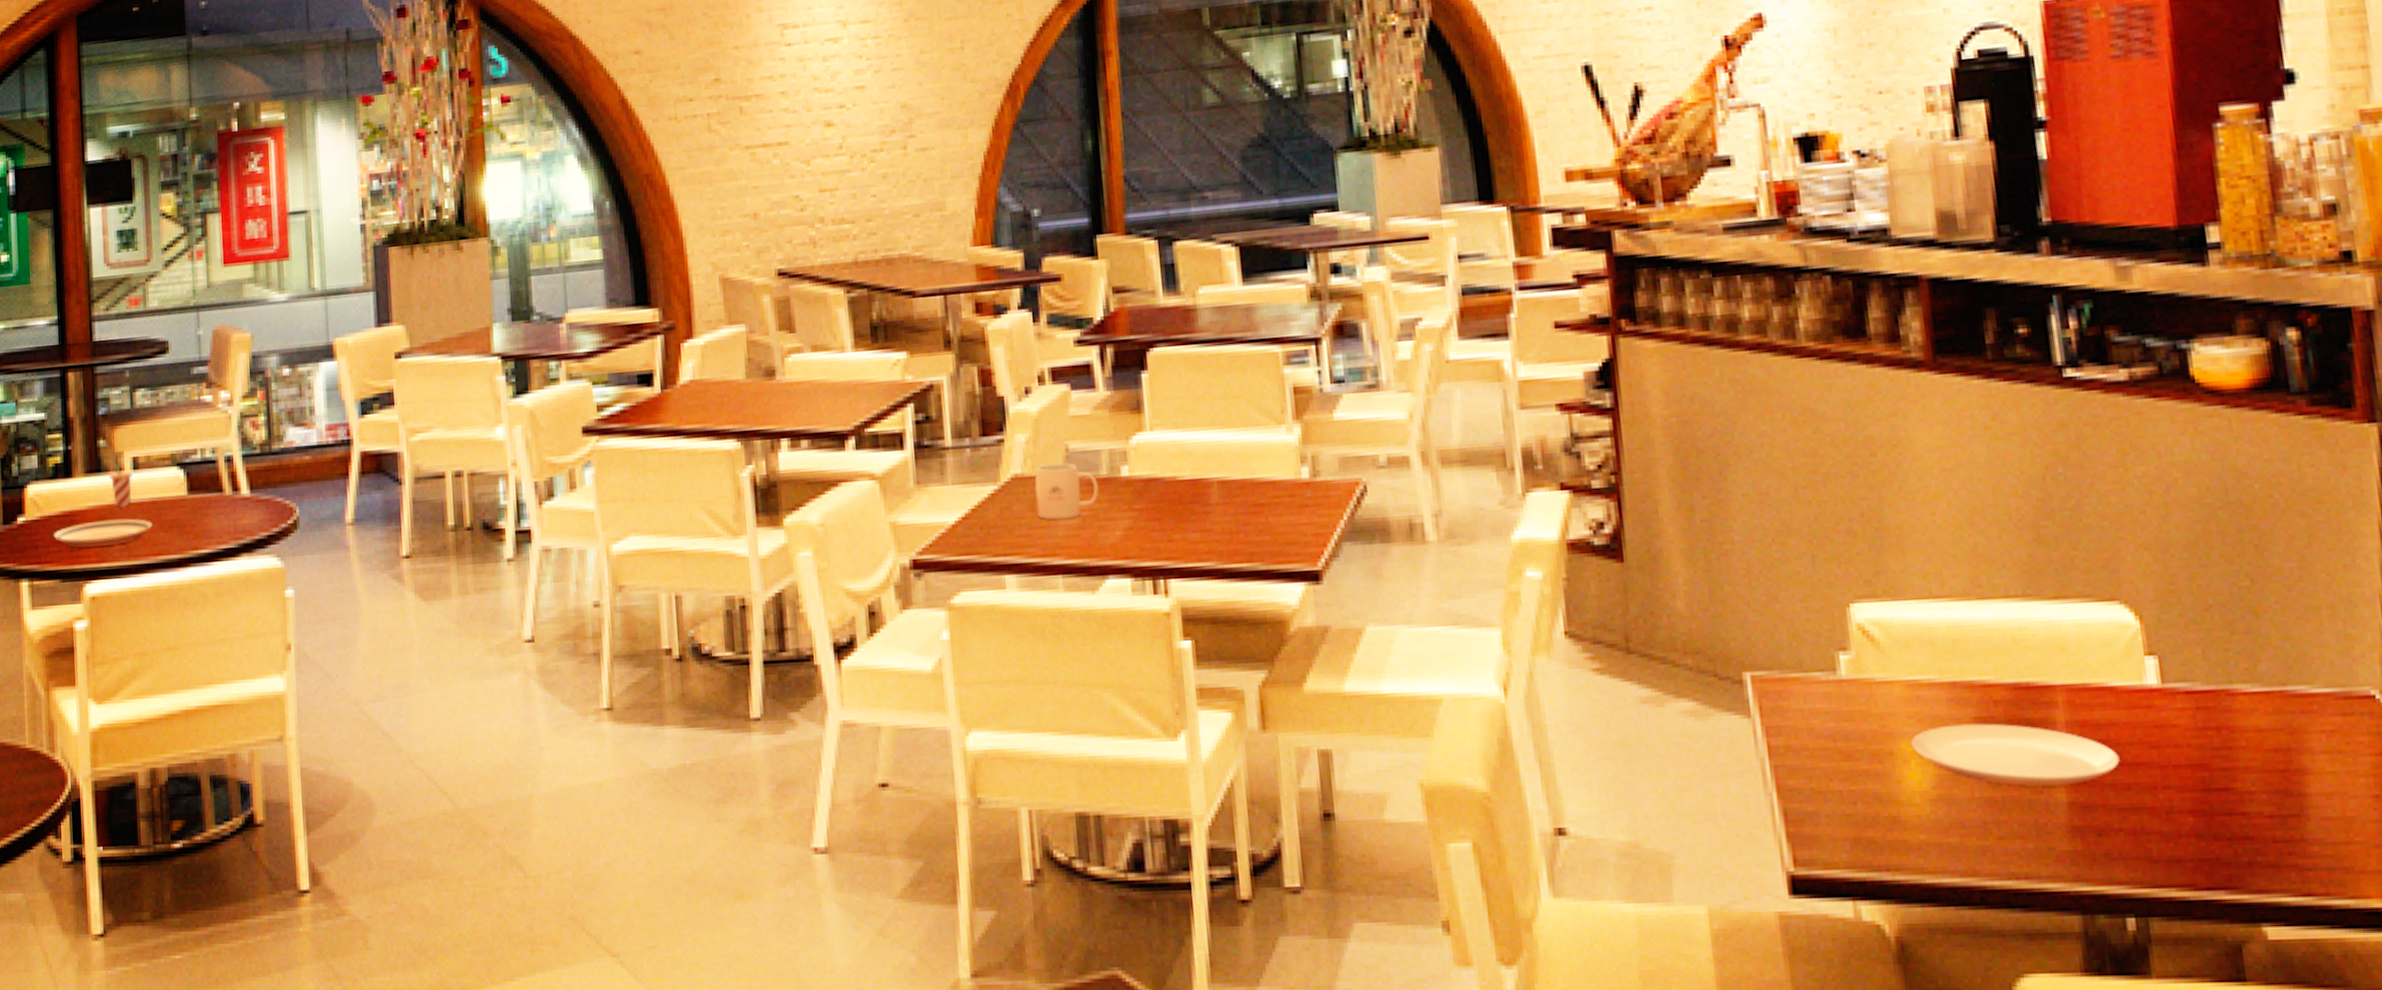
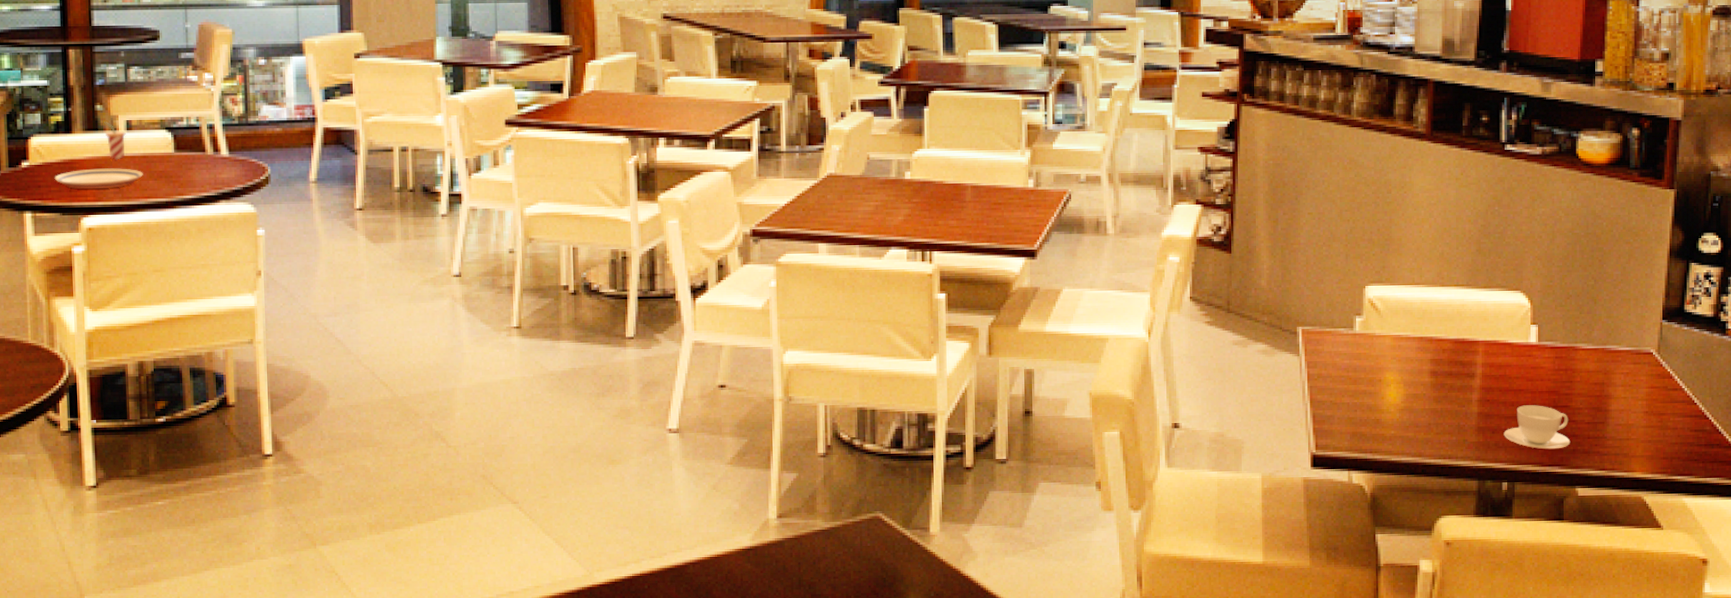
mug: present [1034,463,1099,521] -> none [843,167,889,207]
plate: present [1910,723,2120,787] -> none [1392,363,1510,403]
teacup: none [2118,788,2243,862] -> present [1504,405,1571,450]

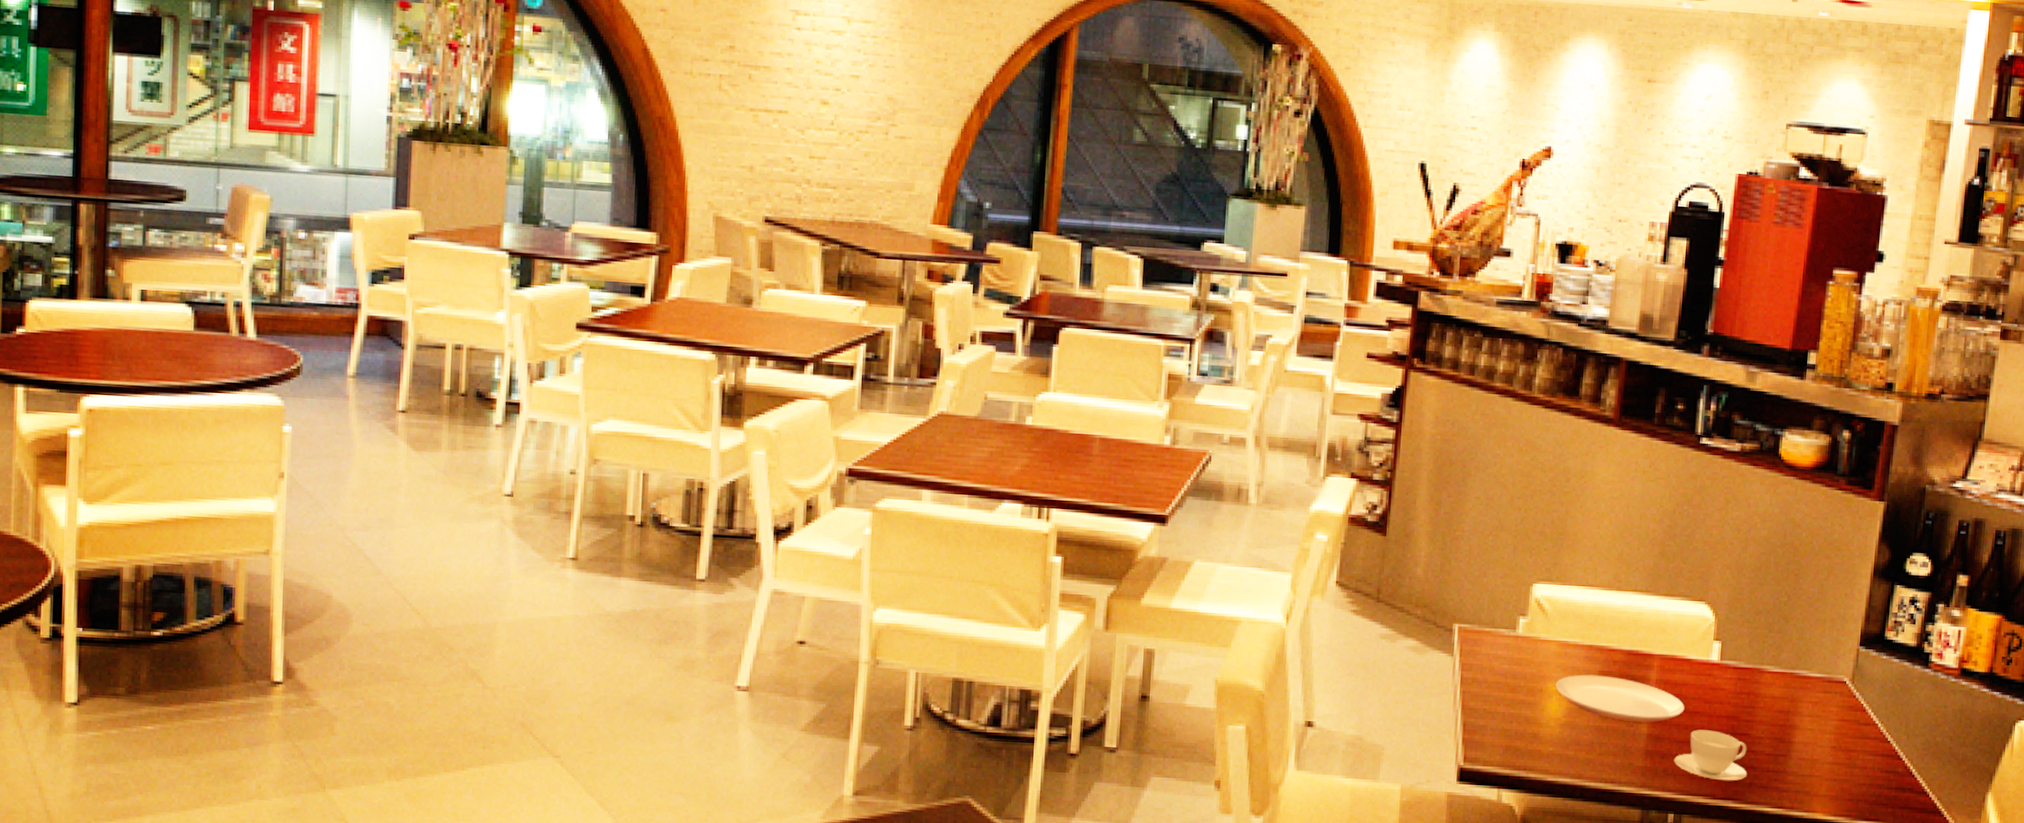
plate: present [54,168,143,190] -> none [53,342,156,366]
beverage cup: present [104,122,126,160] -> none [115,289,139,334]
plate: none [1392,363,1510,403] -> present [1555,674,1685,723]

